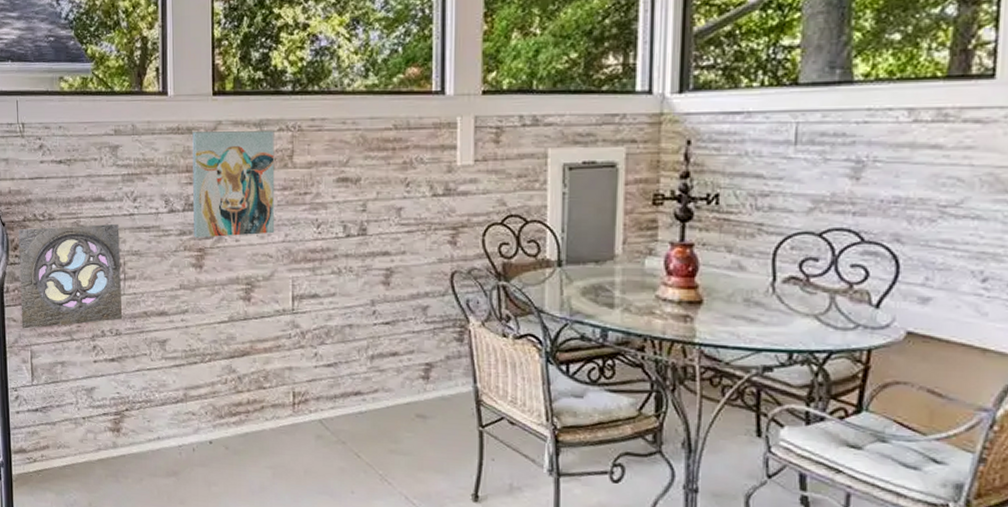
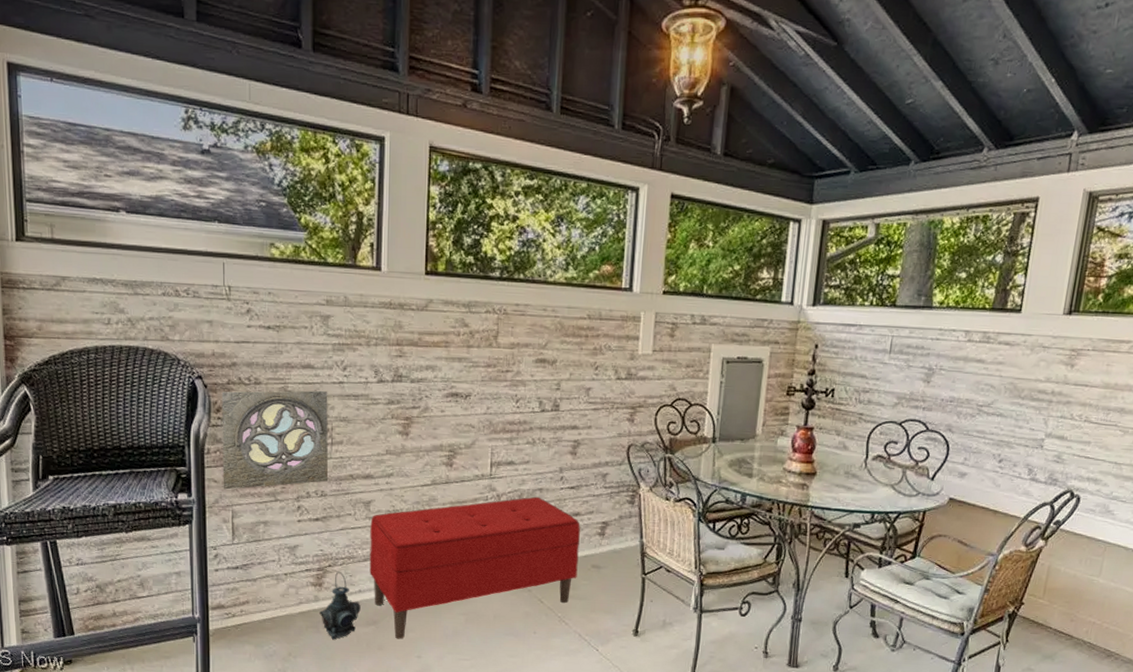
lantern: none [118,416,160,491] -> present [320,571,361,640]
bench: none [166,333,399,494] -> present [369,496,580,639]
wall art: present [192,131,275,238] -> none [402,308,482,408]

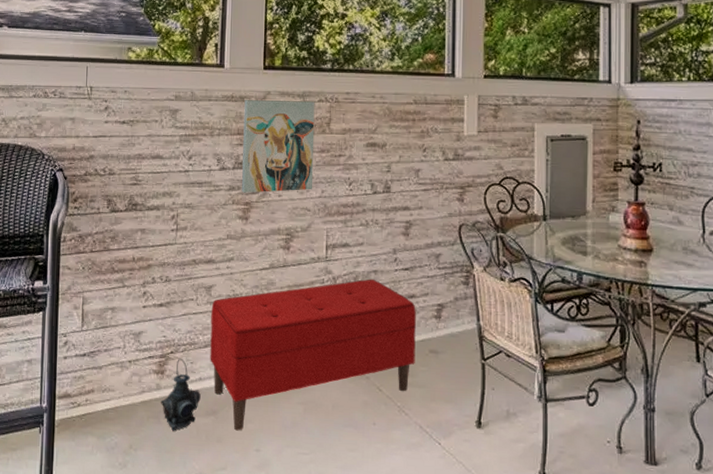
wall ornament: present [221,390,328,490] -> none [75,179,175,277]
wall art: none [402,308,482,408] -> present [242,100,315,193]

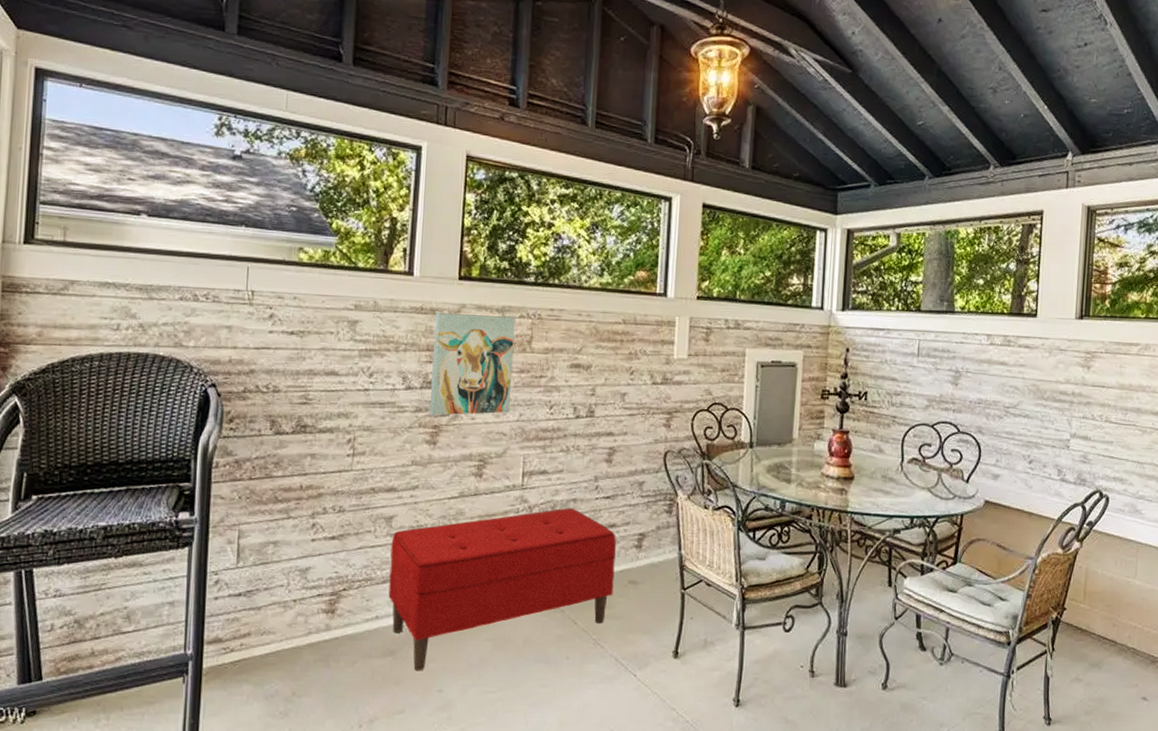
lantern: present [161,358,201,431] -> none [330,595,377,675]

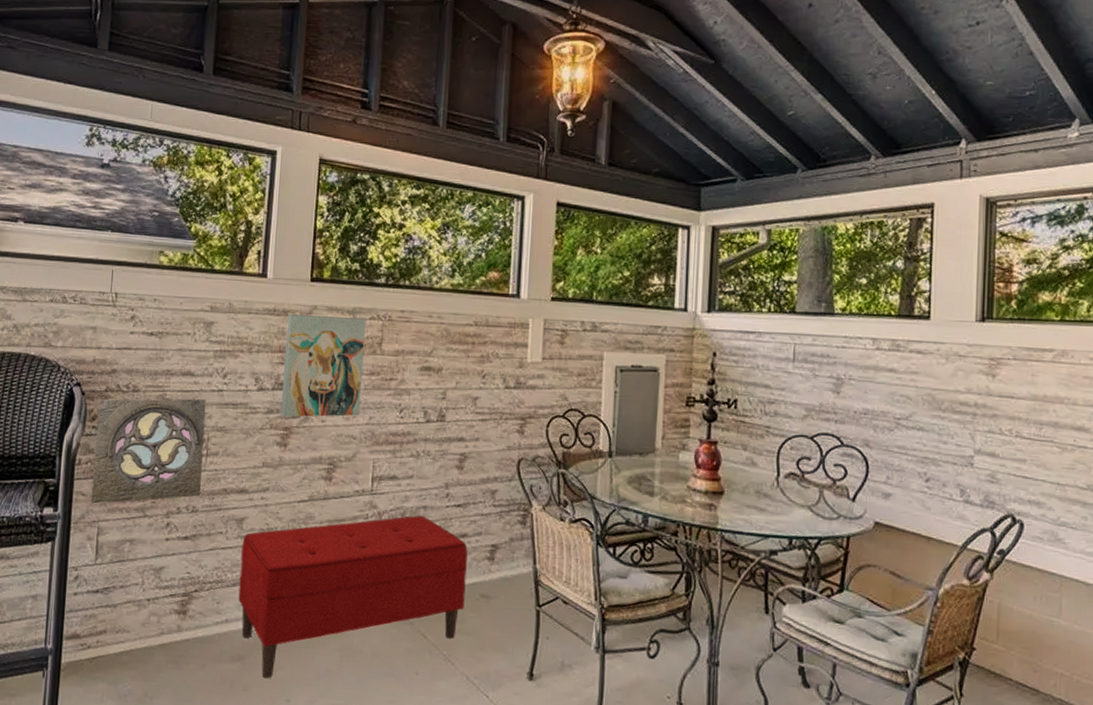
wall ornament: none [230,398,352,507] -> present [90,398,207,504]

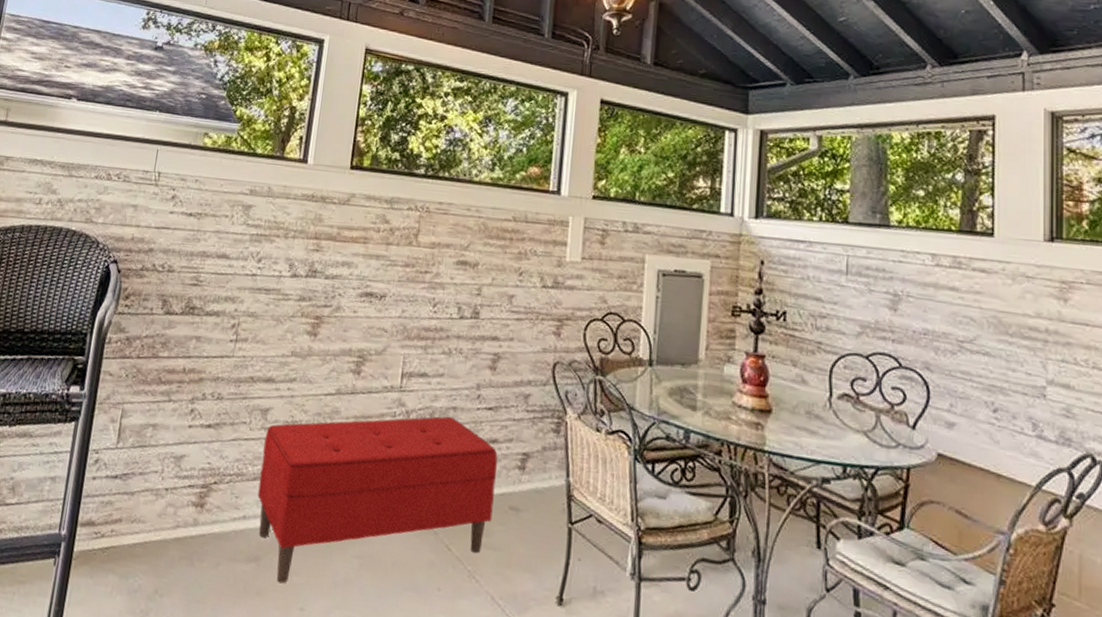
wall ornament: present [90,398,207,504] -> none [117,278,240,385]
wall art: present [281,314,366,417] -> none [313,201,404,309]

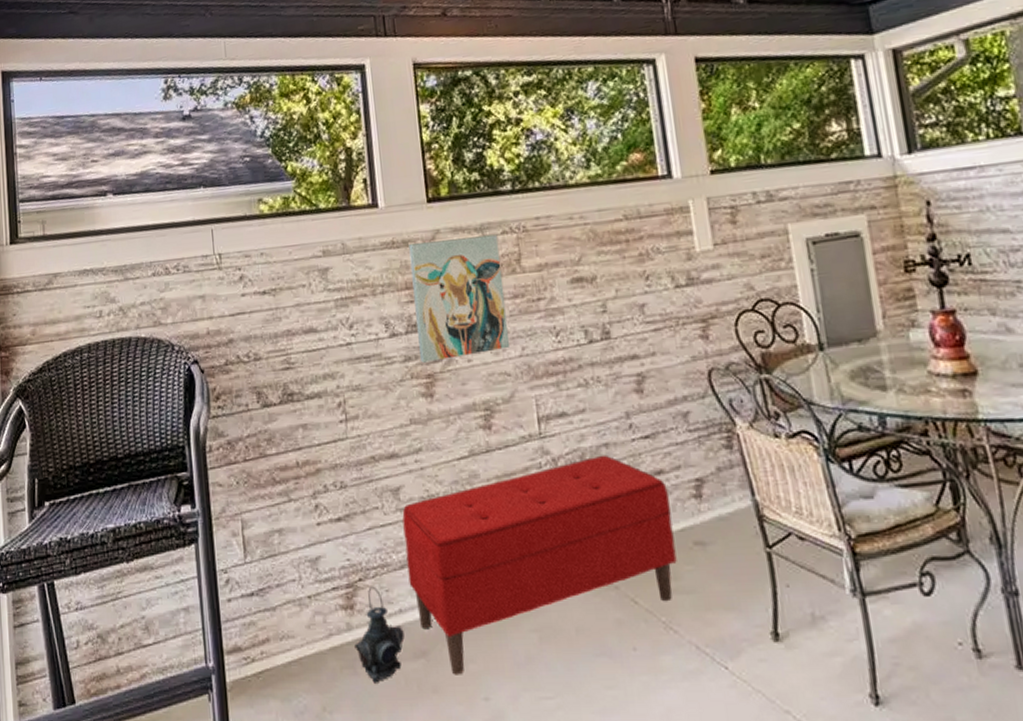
lantern: none [196,490,243,577] -> present [354,586,405,683]
wall art: none [313,201,404,309] -> present [408,234,510,363]

